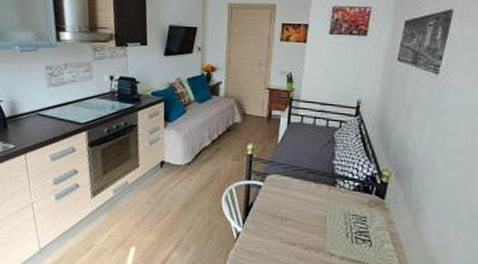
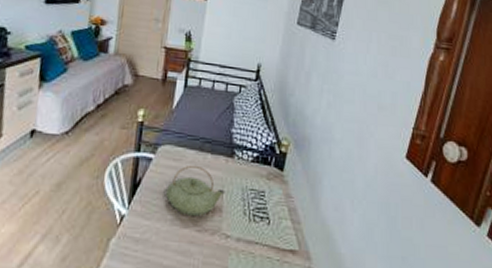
teapot: none [274,192,329,236] -> present [165,164,225,216]

